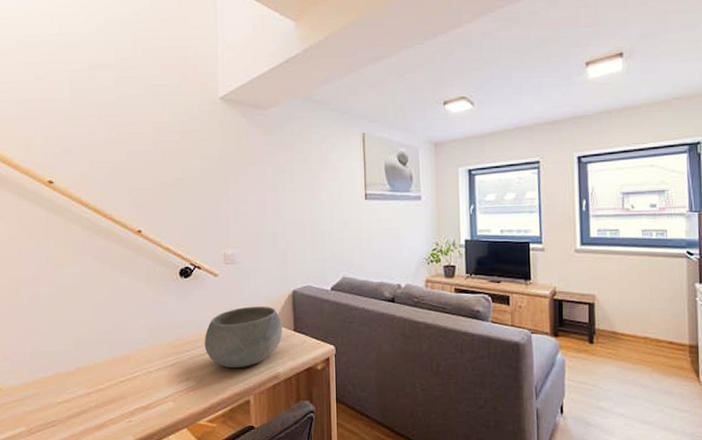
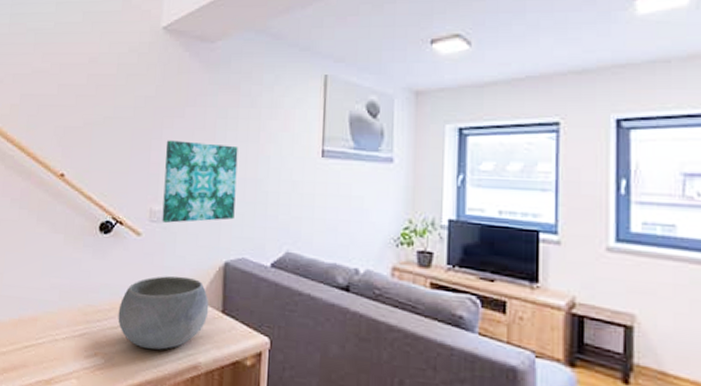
wall art: none [232,194,298,263] -> present [162,140,238,223]

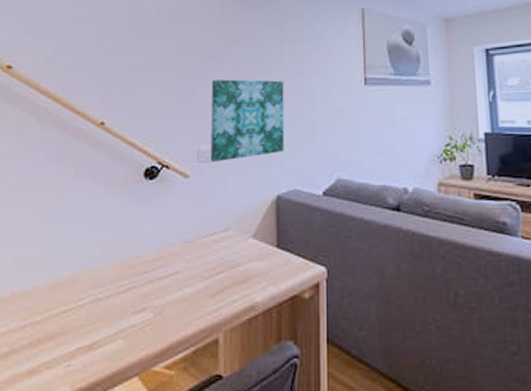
bowl: present [118,276,209,350] -> none [167,215,263,295]

